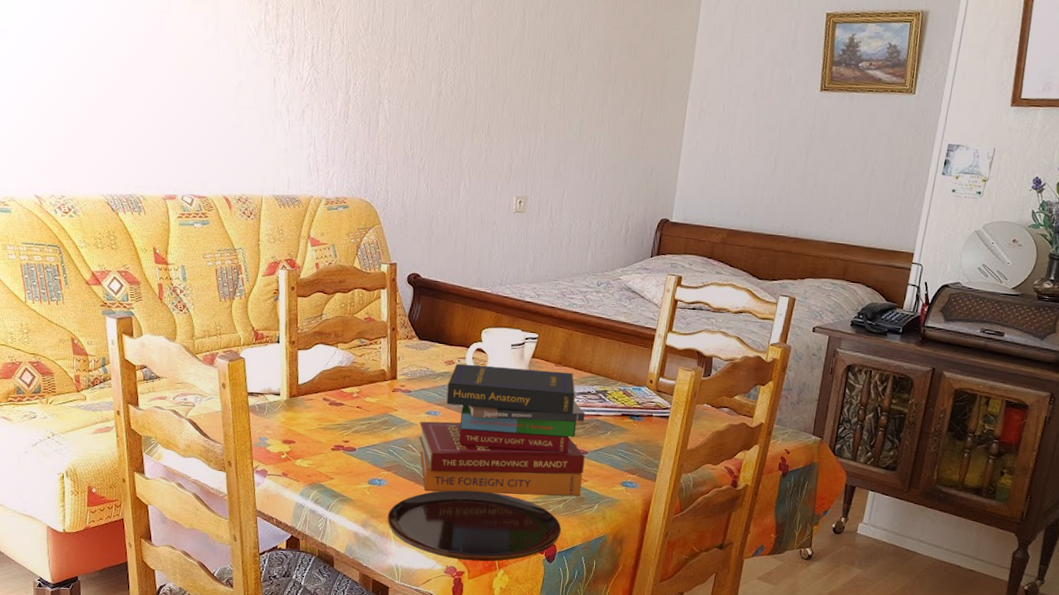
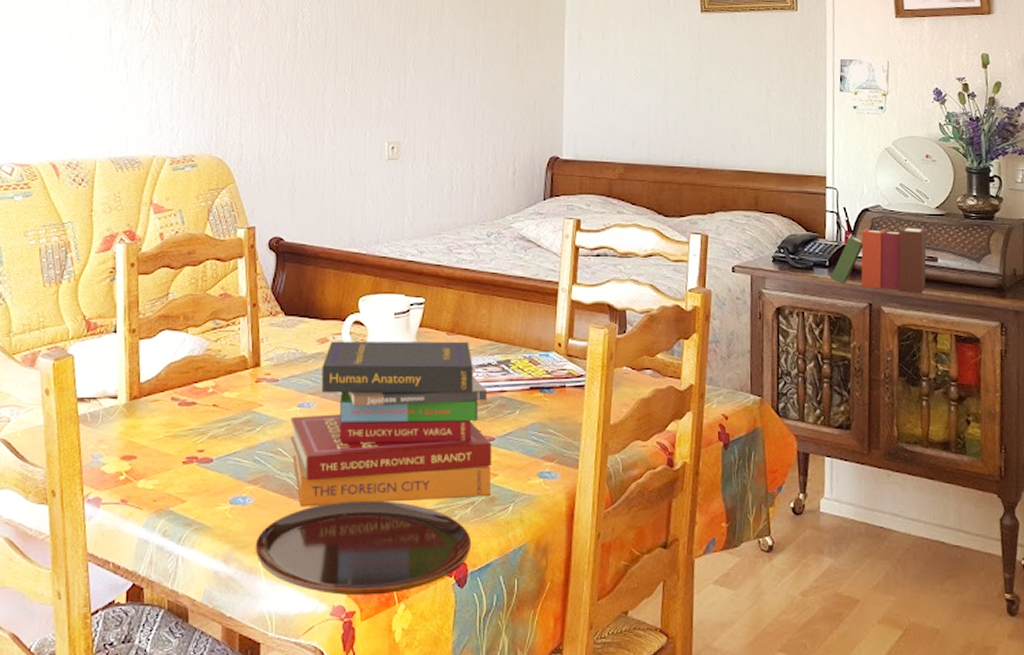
books: none [902,301,999,364] -> present [831,226,926,294]

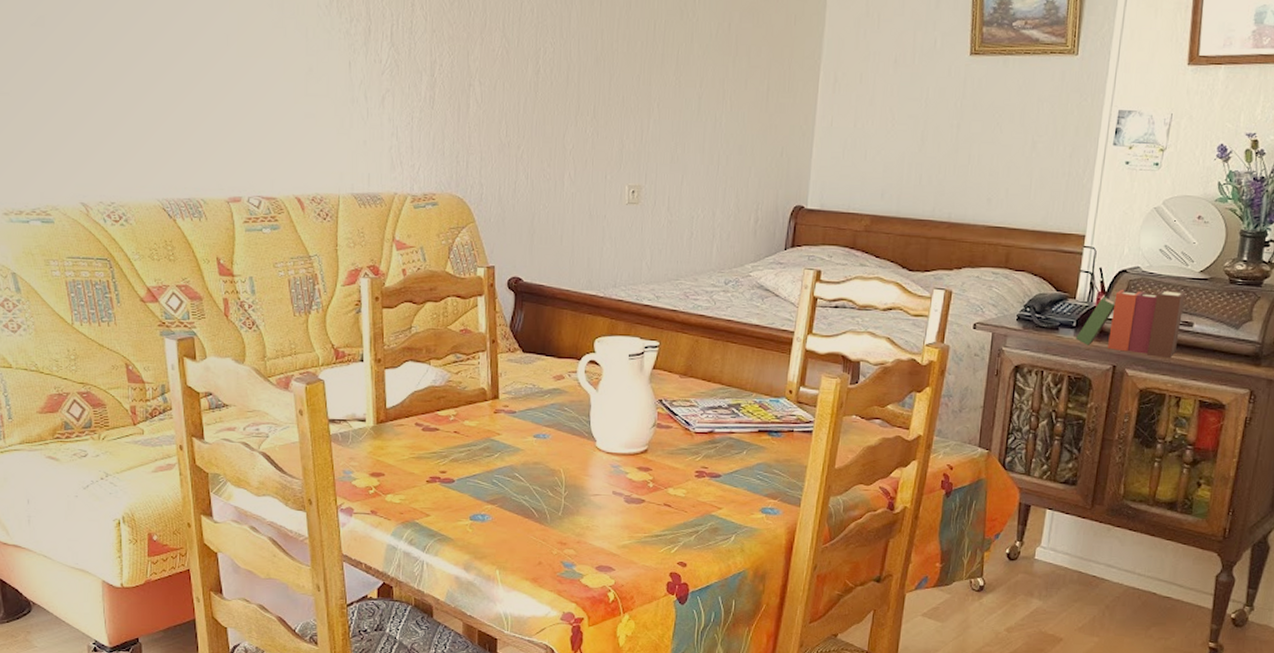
plate: present [255,500,472,596] -> none [493,523,694,606]
books: present [290,341,492,507] -> none [526,378,718,527]

